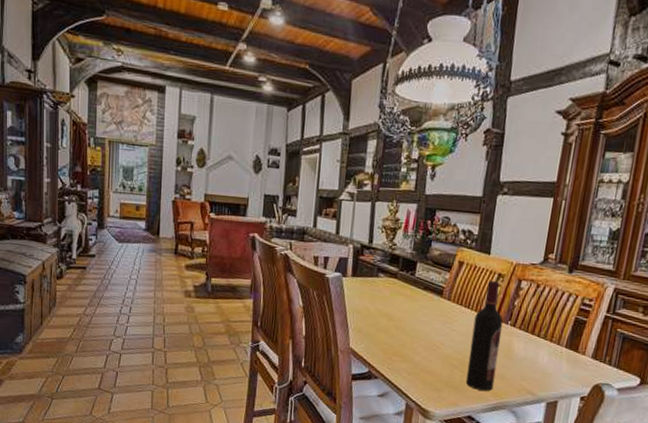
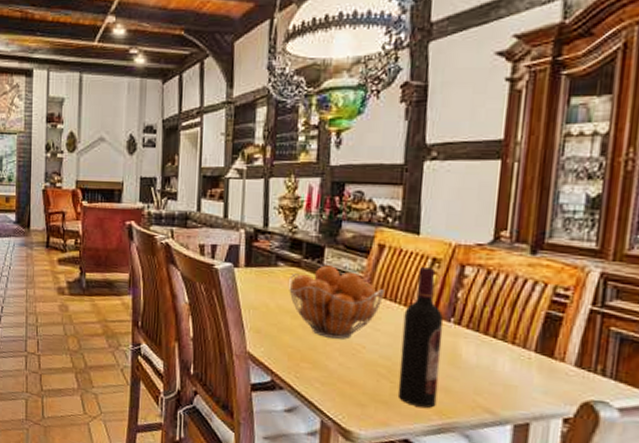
fruit basket: none [386,277,462,338] -> present [288,265,386,339]

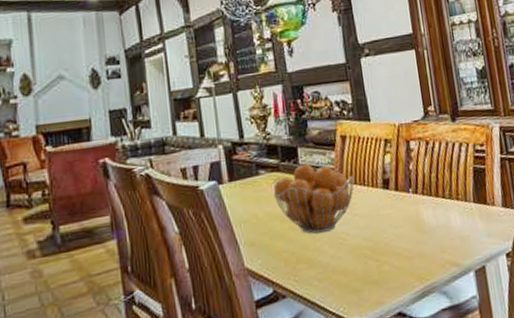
wine bottle: present [397,267,444,408] -> none [373,148,416,278]

